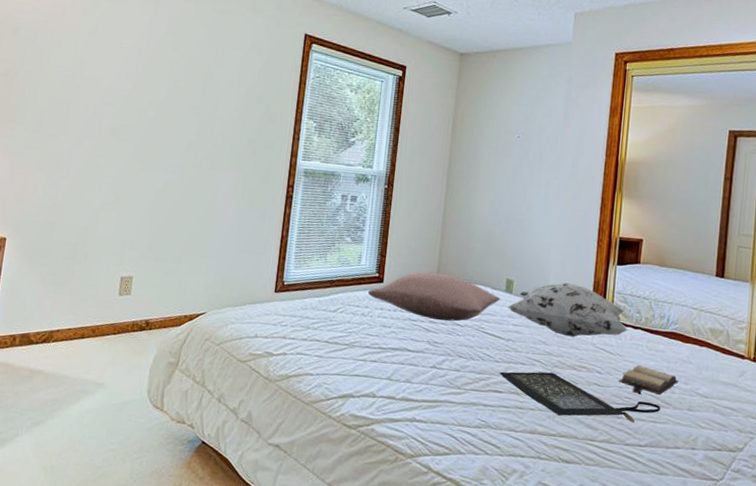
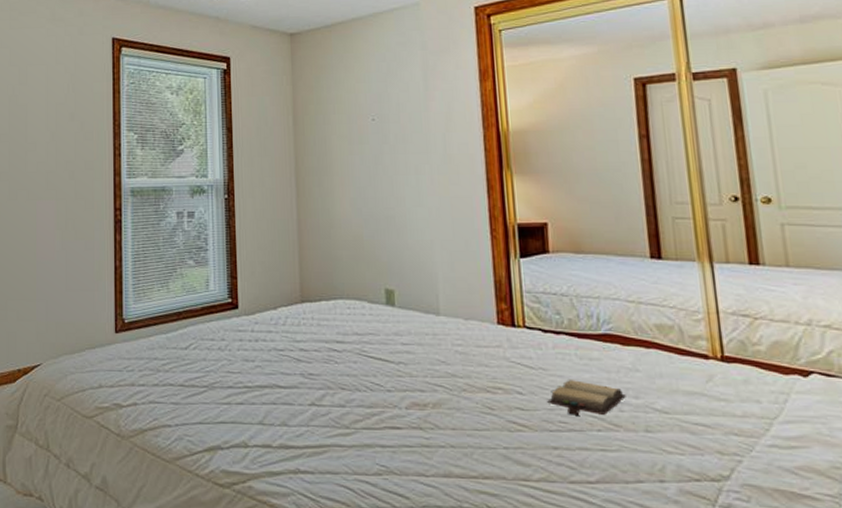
pillow: present [367,271,501,321] -> none [221,290,382,348]
clutch bag: present [499,371,660,423] -> none [394,398,608,454]
decorative pillow: present [507,282,629,337] -> none [391,286,549,352]

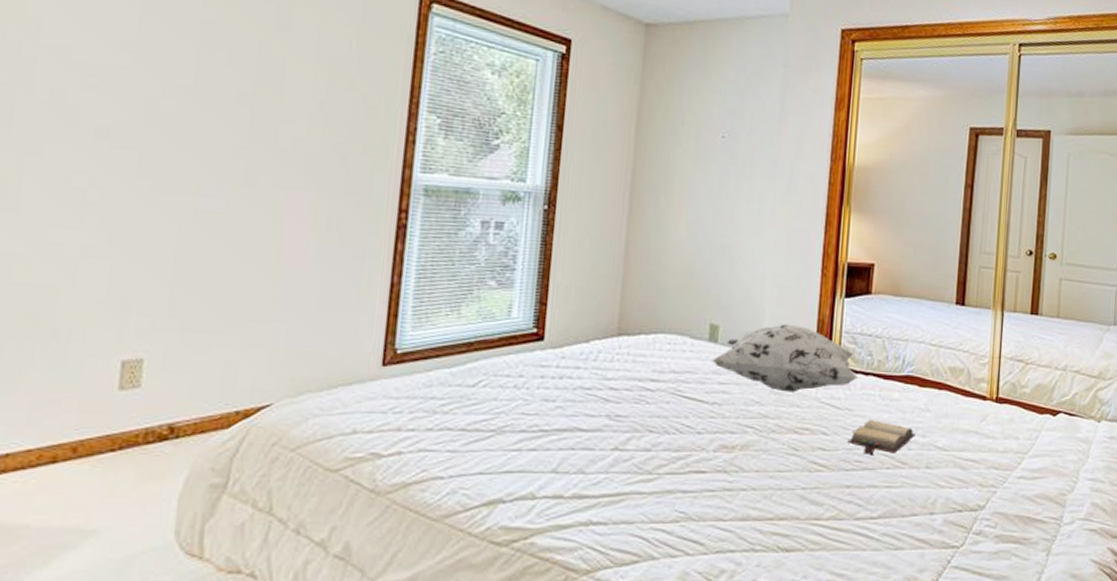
decorative pillow: none [391,286,549,352] -> present [711,324,859,392]

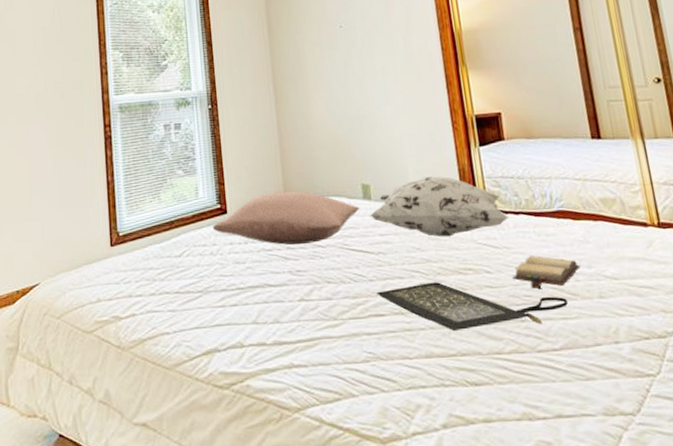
pillow: none [522,321,703,386] -> present [212,191,360,245]
clutch bag: none [702,440,895,493] -> present [377,282,568,331]

